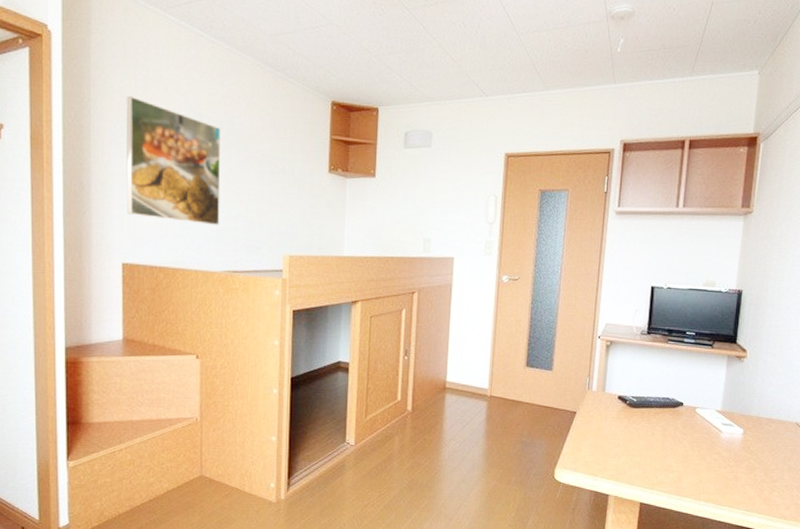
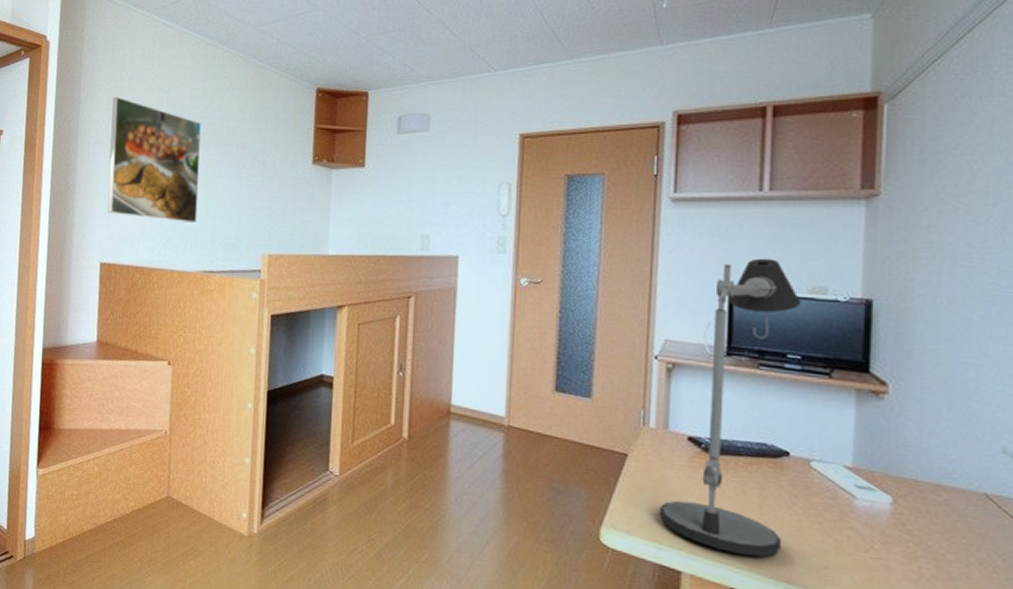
desk lamp: none [596,259,698,479] -> present [660,258,801,557]

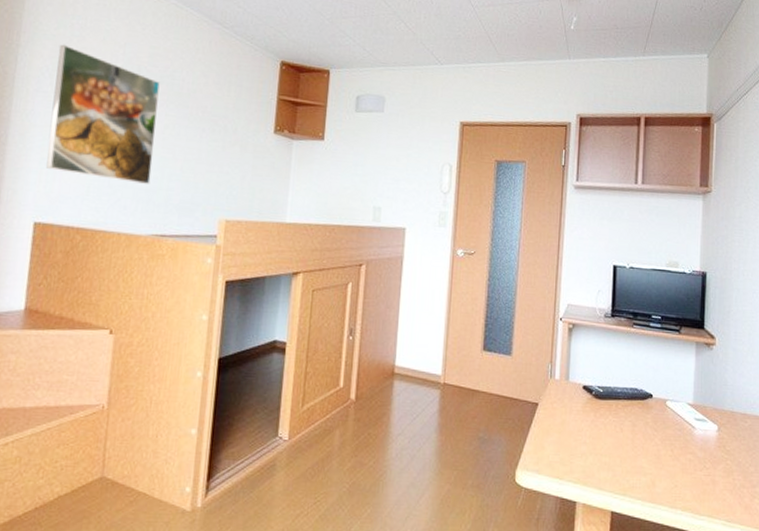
desk lamp: present [660,258,801,557] -> none [561,237,662,483]

